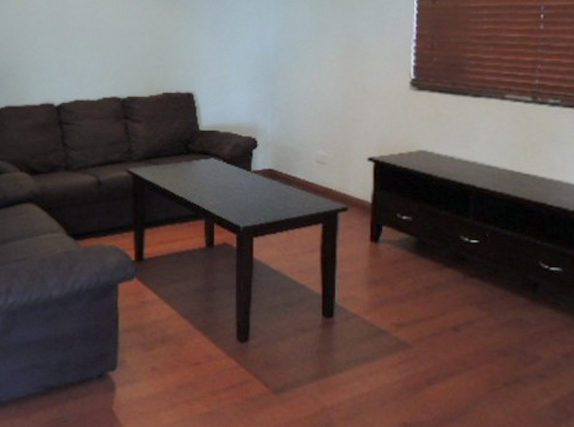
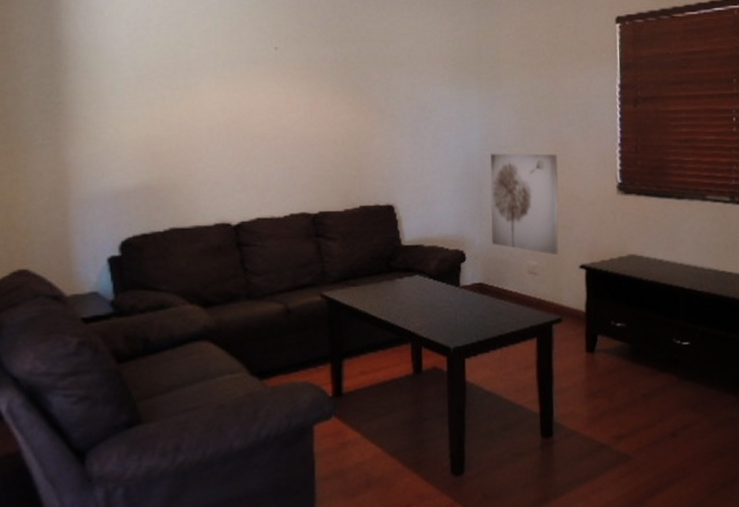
wall art: none [282,47,351,146] -> present [490,153,559,255]

